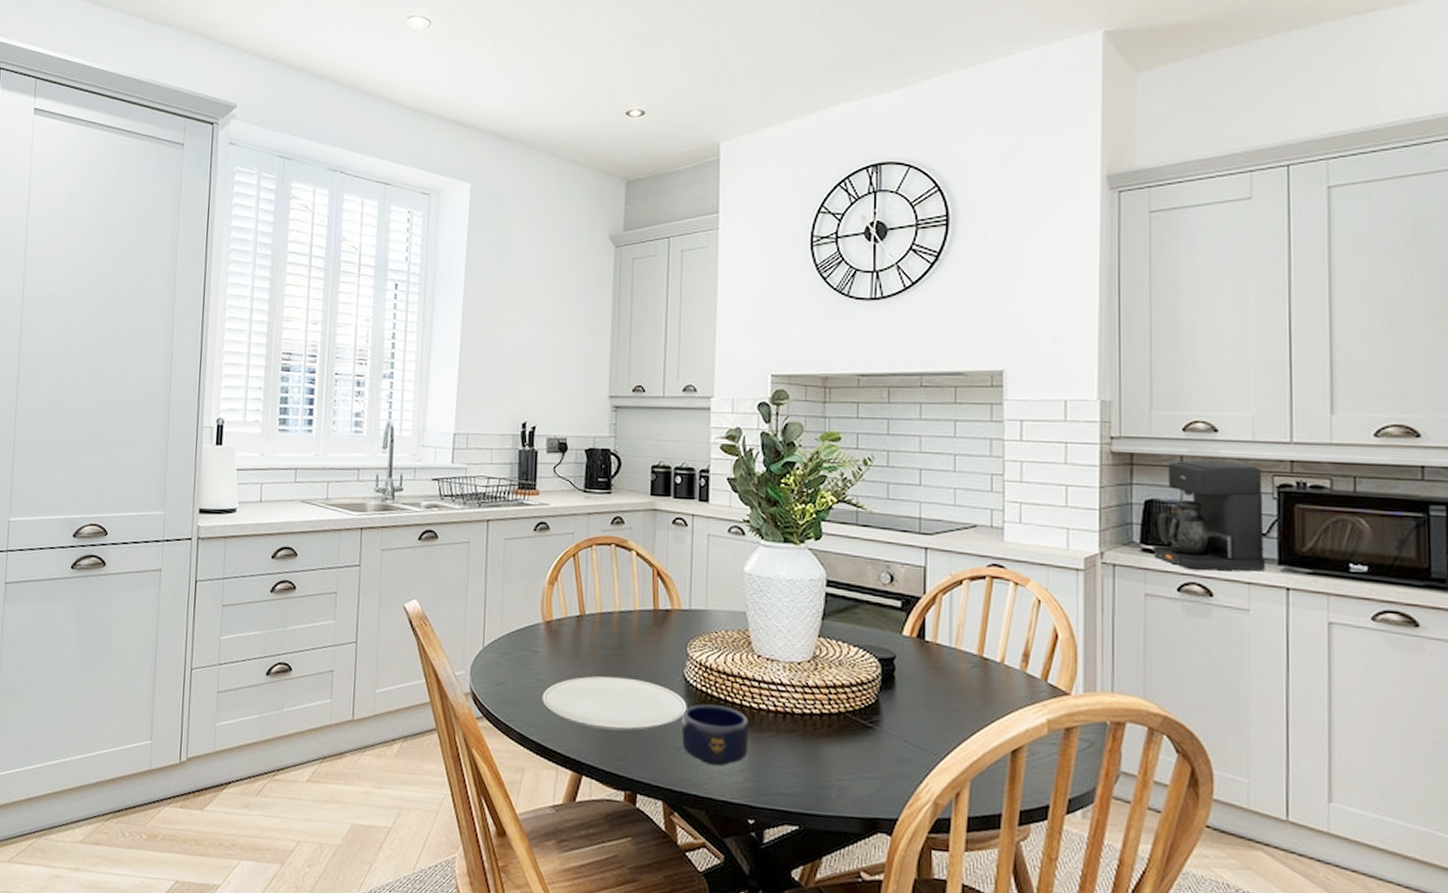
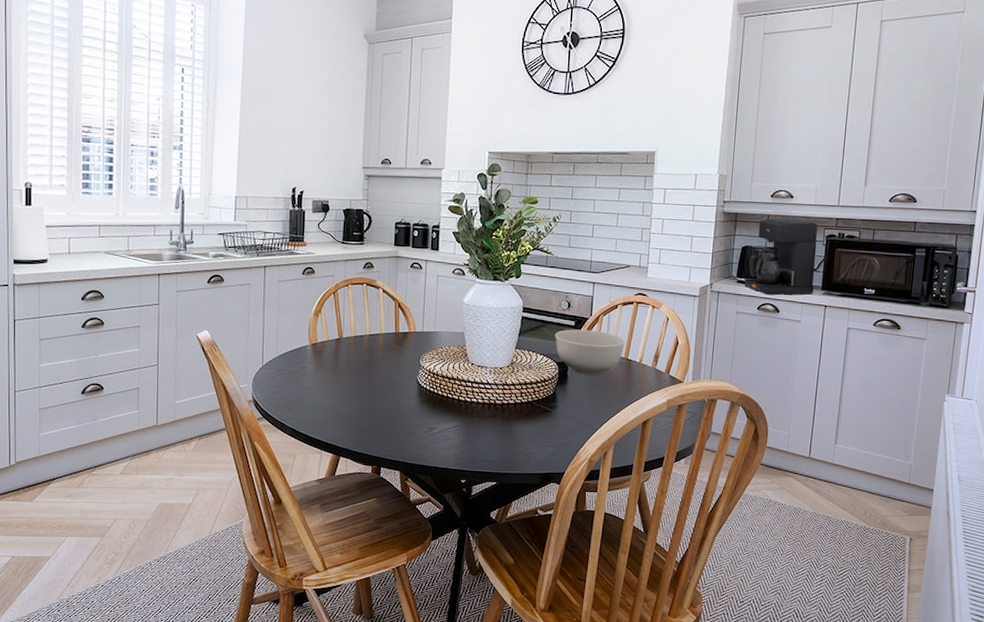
plate: present [542,676,687,731] -> none [309,383,419,423]
mug: present [681,704,749,766] -> none [414,400,464,443]
bowl: none [874,612,977,679] -> present [555,329,625,375]

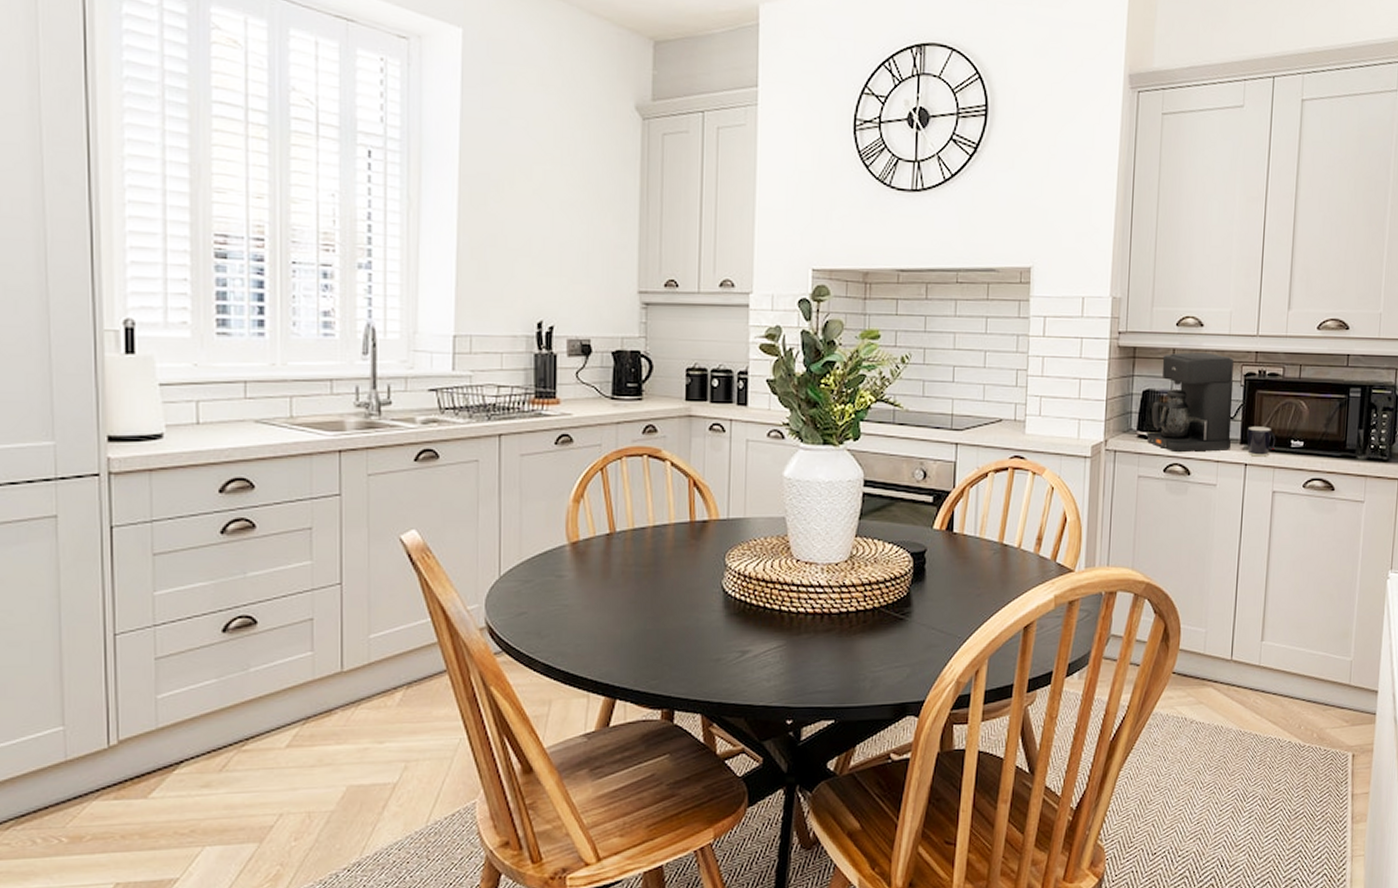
bowl: present [555,329,625,375] -> none [907,507,999,568]
mug: none [827,276,852,301] -> present [1247,426,1276,457]

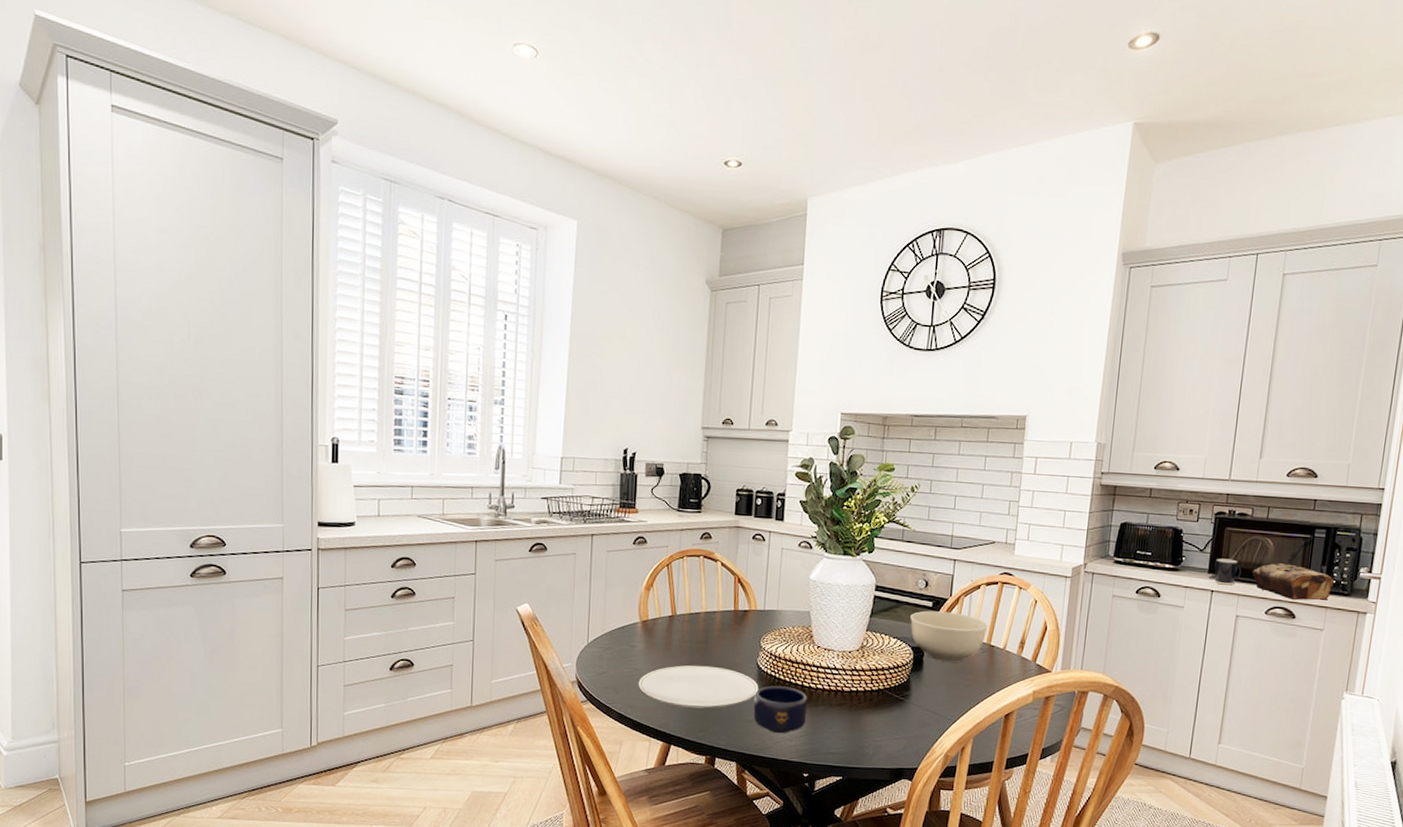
plate: none [569,594,726,650] -> present [638,665,759,709]
mug: none [720,613,788,672] -> present [753,685,808,733]
bowl: none [907,507,999,568] -> present [910,610,988,662]
coffee maker: present [1147,352,1234,453] -> none [1122,492,1206,579]
bread loaf: none [1286,429,1372,471] -> present [1252,563,1334,601]

